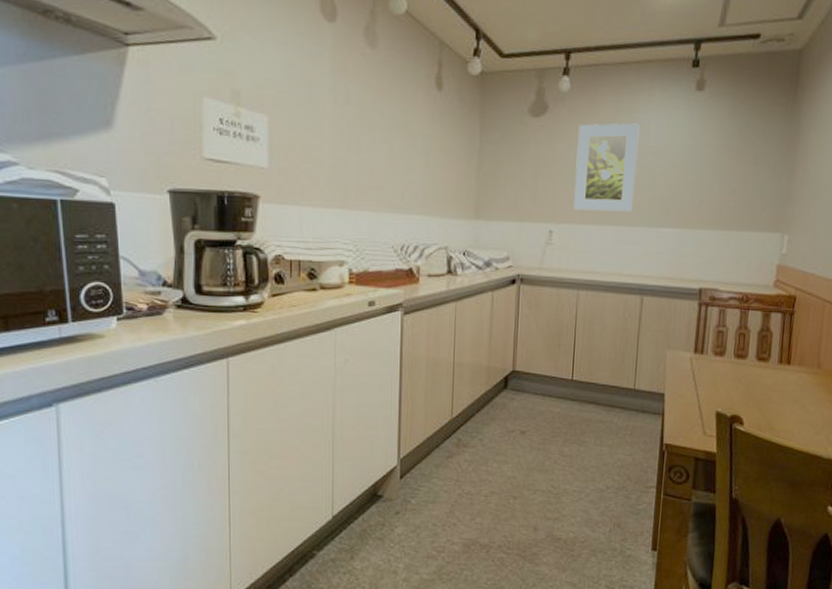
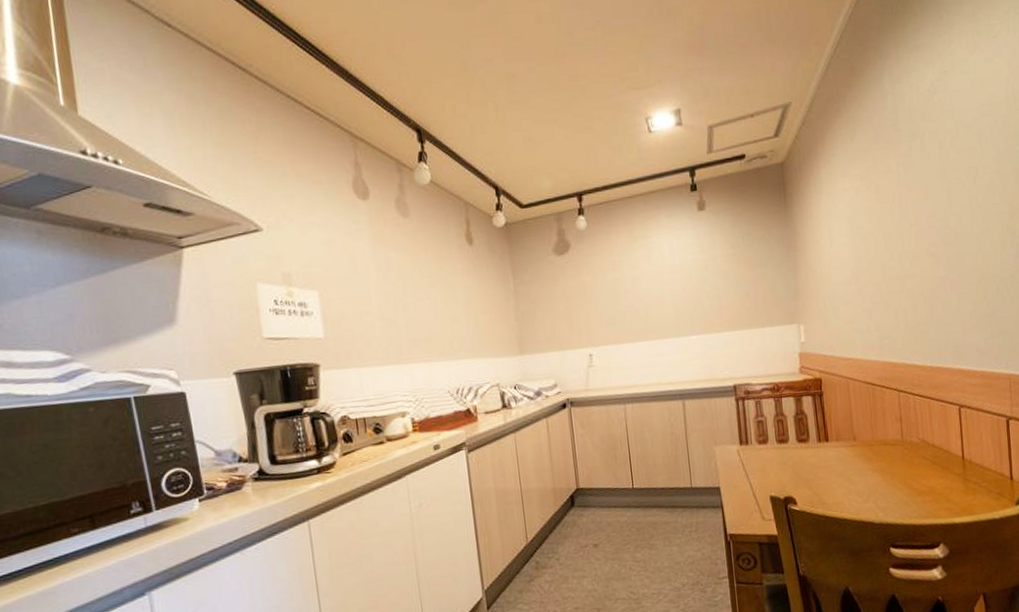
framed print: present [574,123,640,212] -> none [600,247,661,332]

